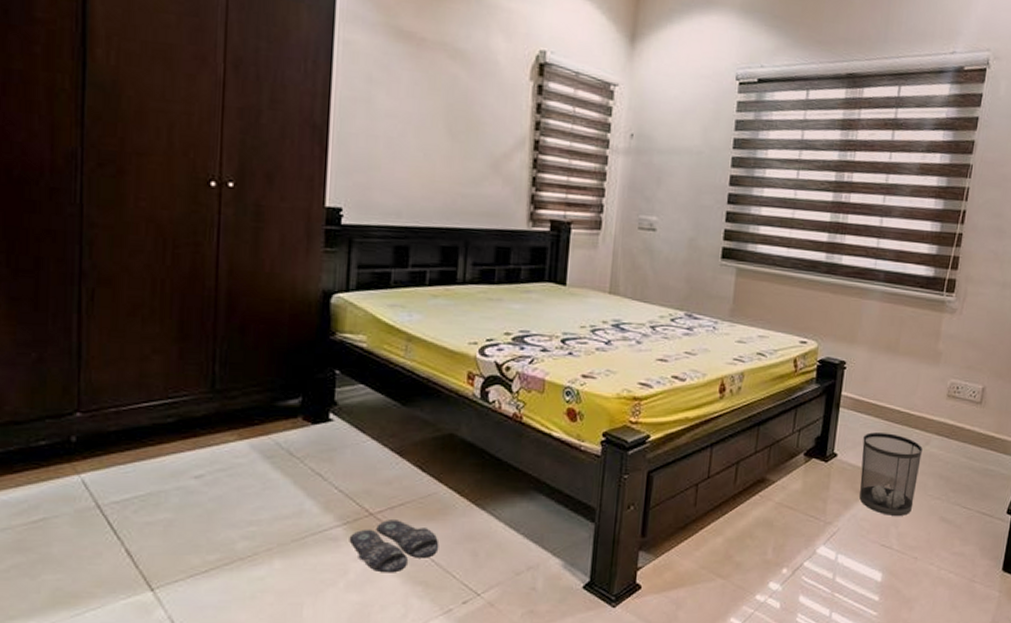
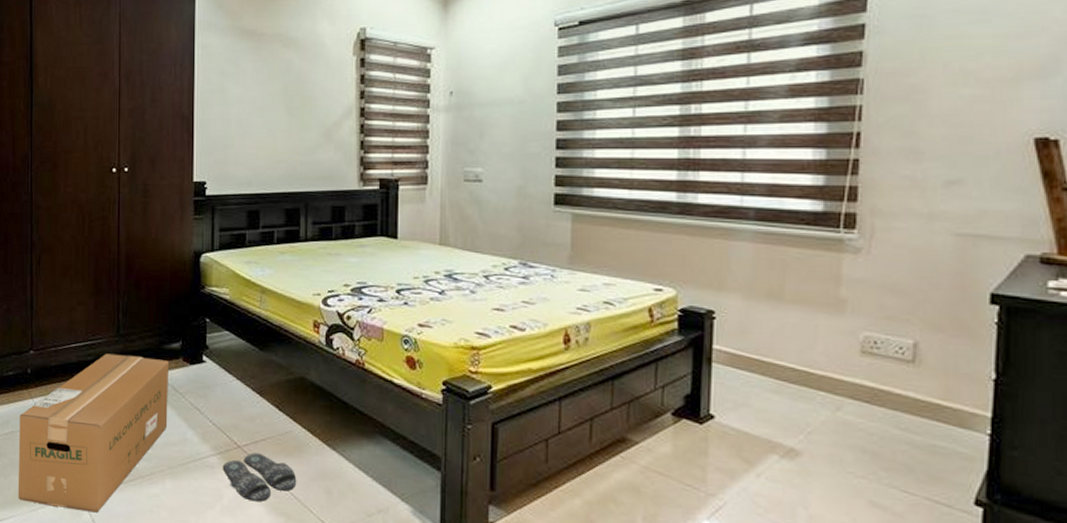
box: none [52,413,283,608] -> present [17,353,169,513]
waste bin: present [859,432,923,516] -> none [747,392,832,495]

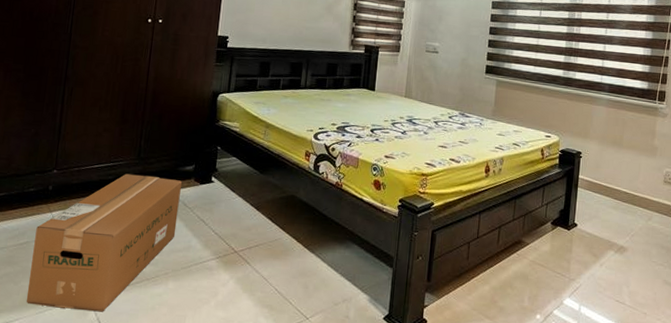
slippers: present [222,453,297,502] -> none [220,256,281,297]

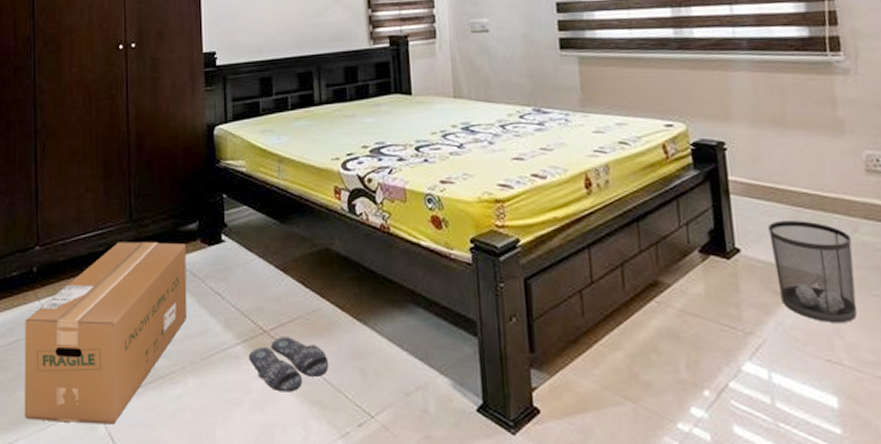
slippers: none [220,256,281,297] -> present [248,337,329,392]
waste bin: none [596,208,646,277] -> present [768,221,858,322]

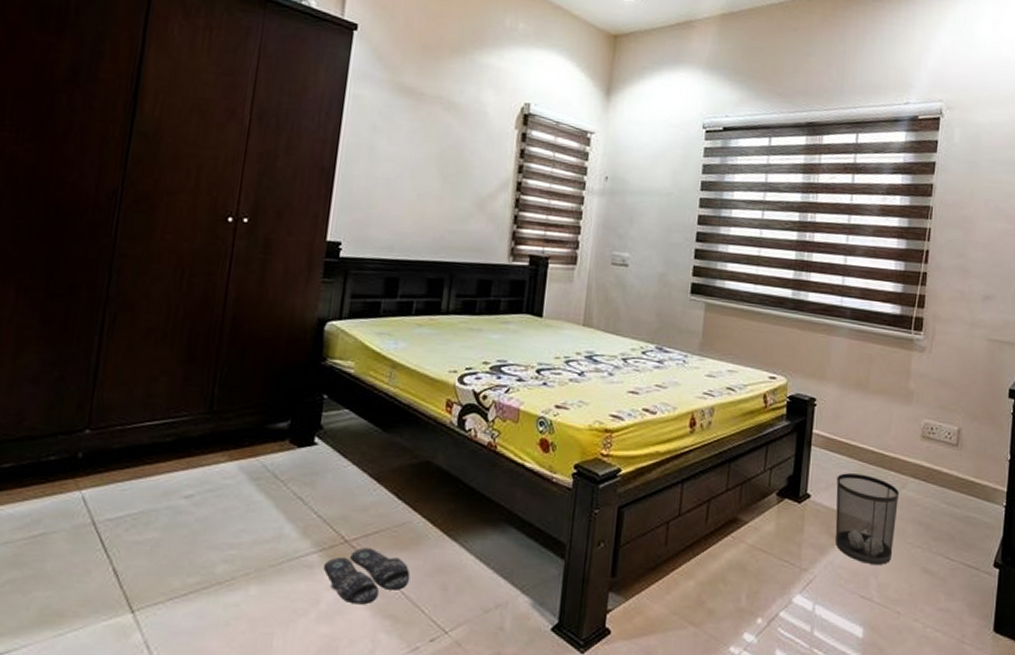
box: present [24,241,188,425] -> none [39,433,272,632]

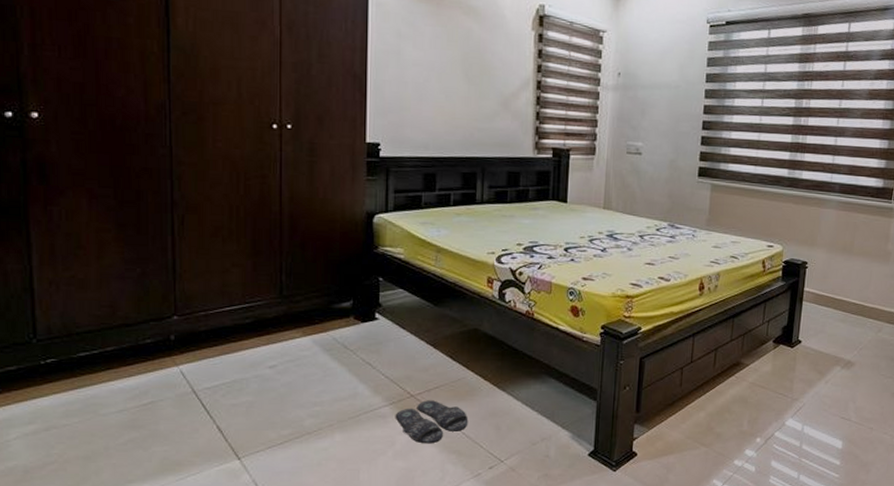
waste bin: present [835,473,899,565] -> none [821,322,876,392]

